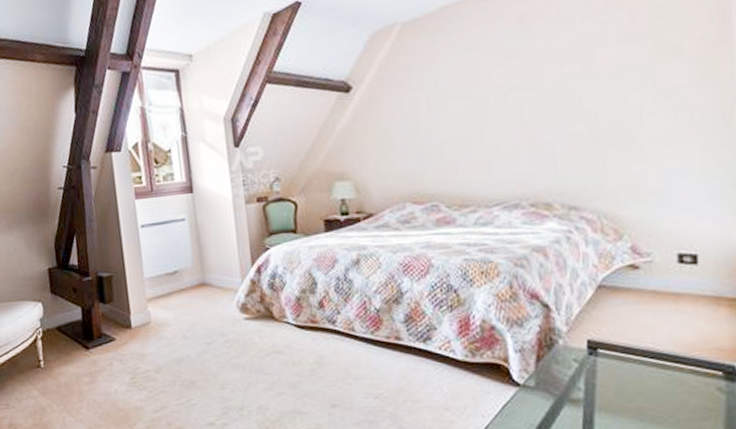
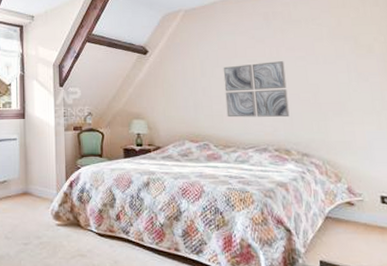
wall art: none [458,82,553,168] -> present [223,61,290,118]

